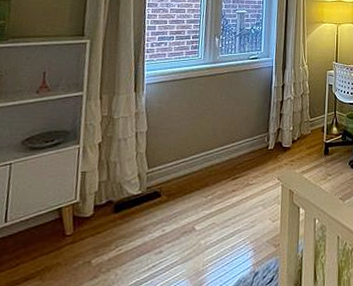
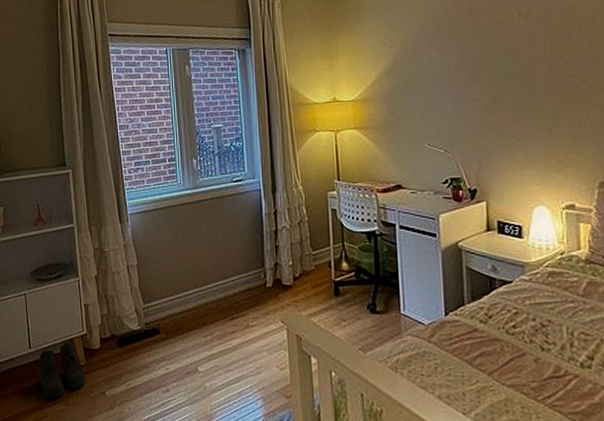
boots: none [12,212,70,276] -> present [39,342,85,400]

